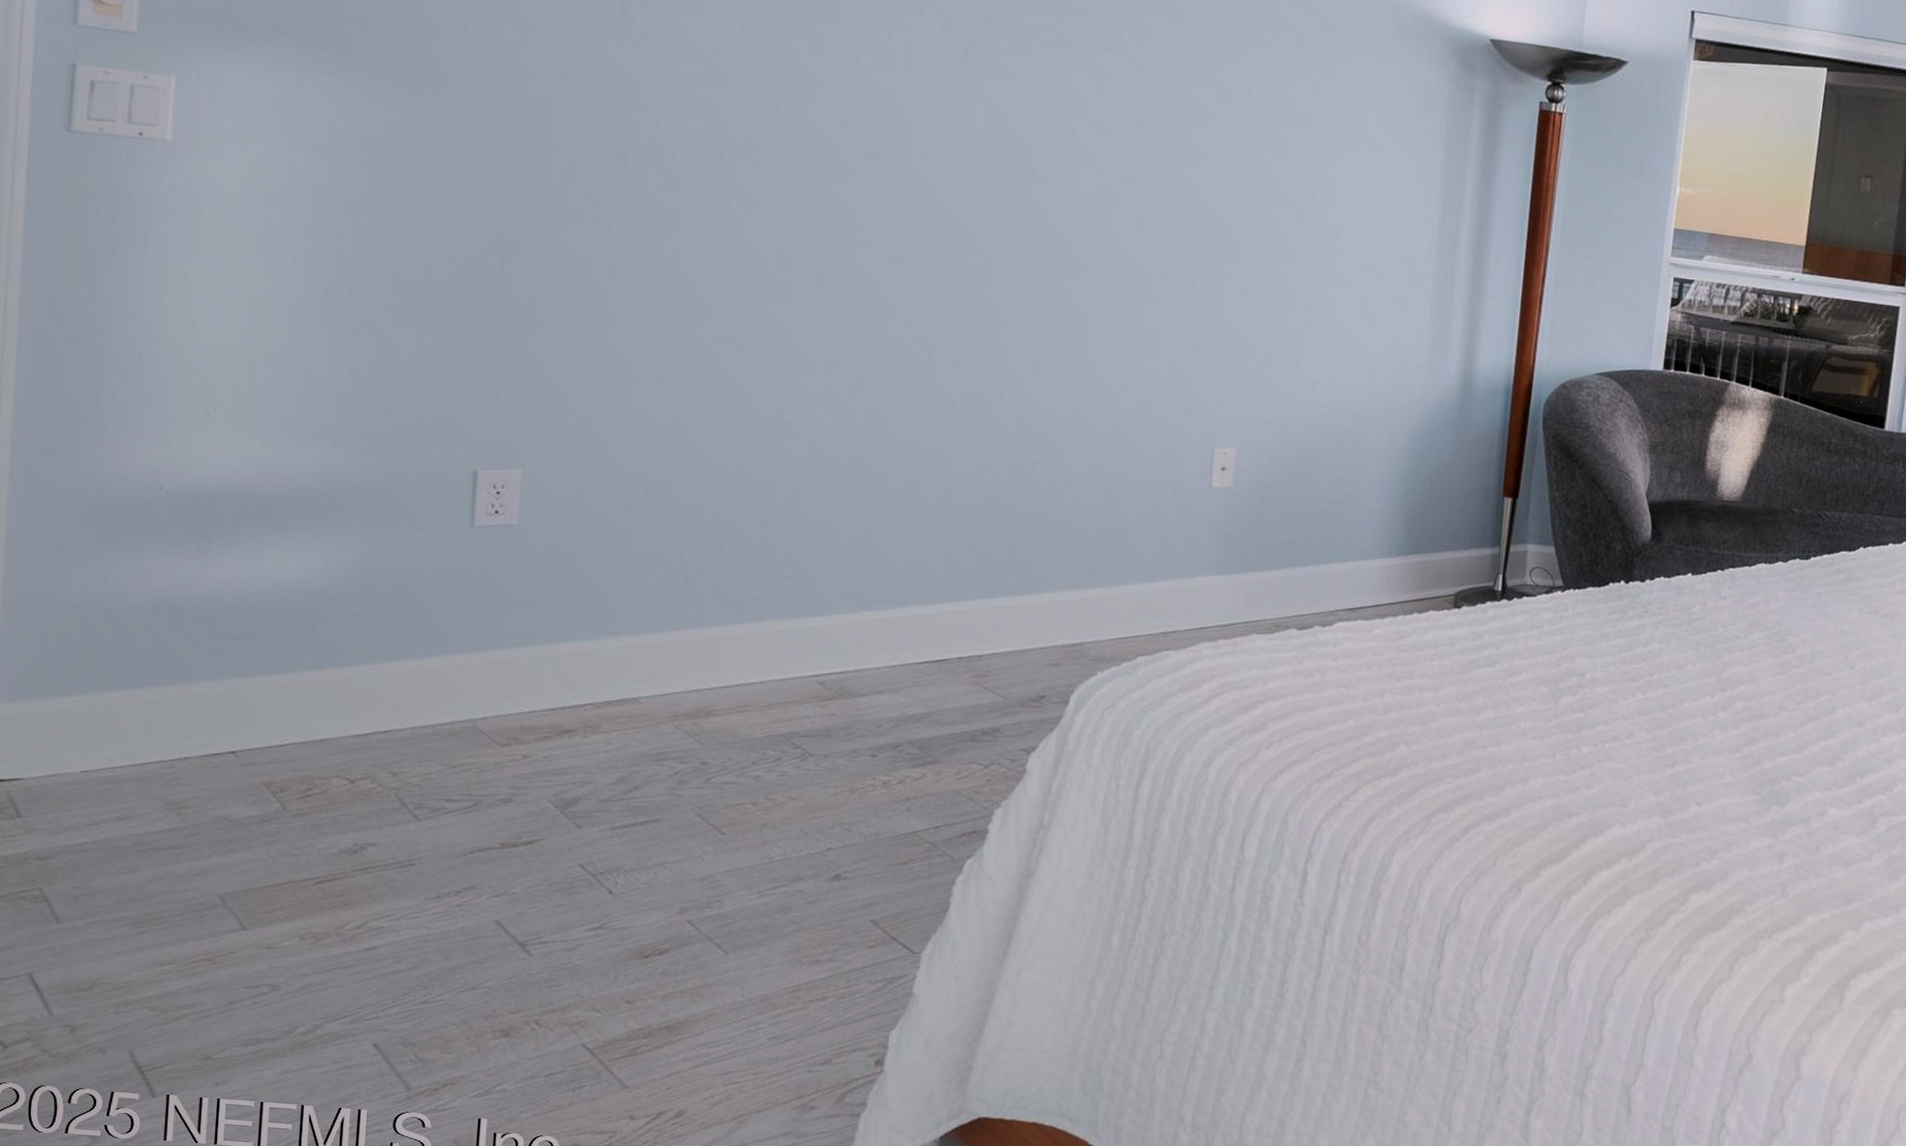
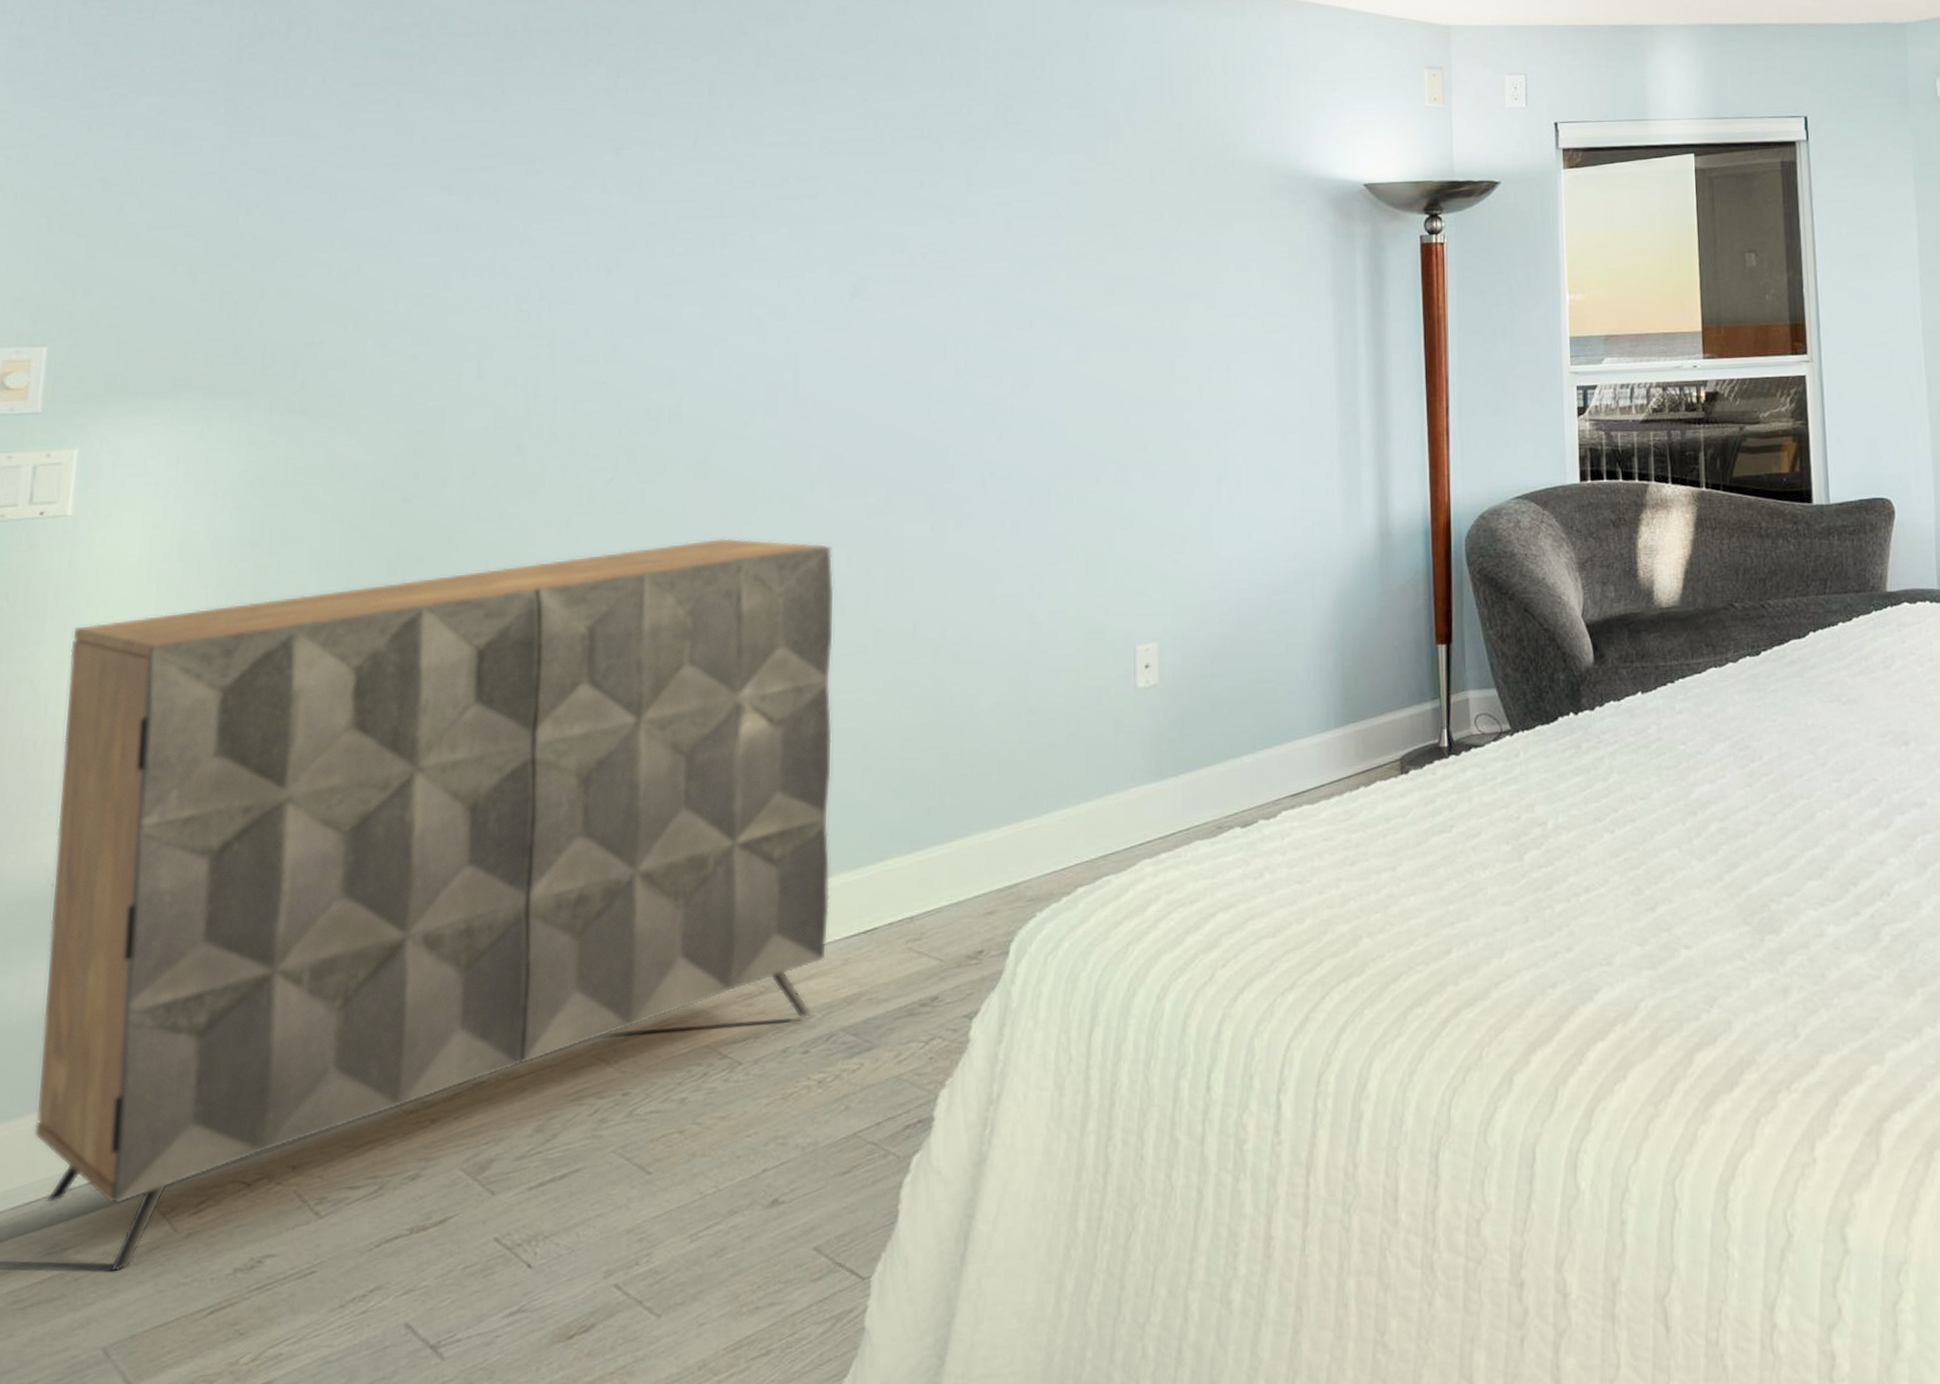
dresser: none [150,250,927,835] -> present [33,537,835,1272]

